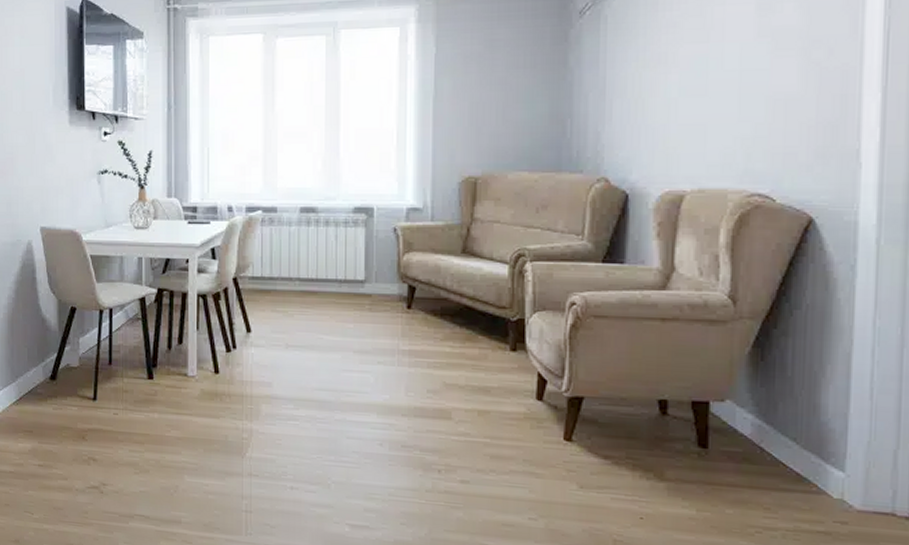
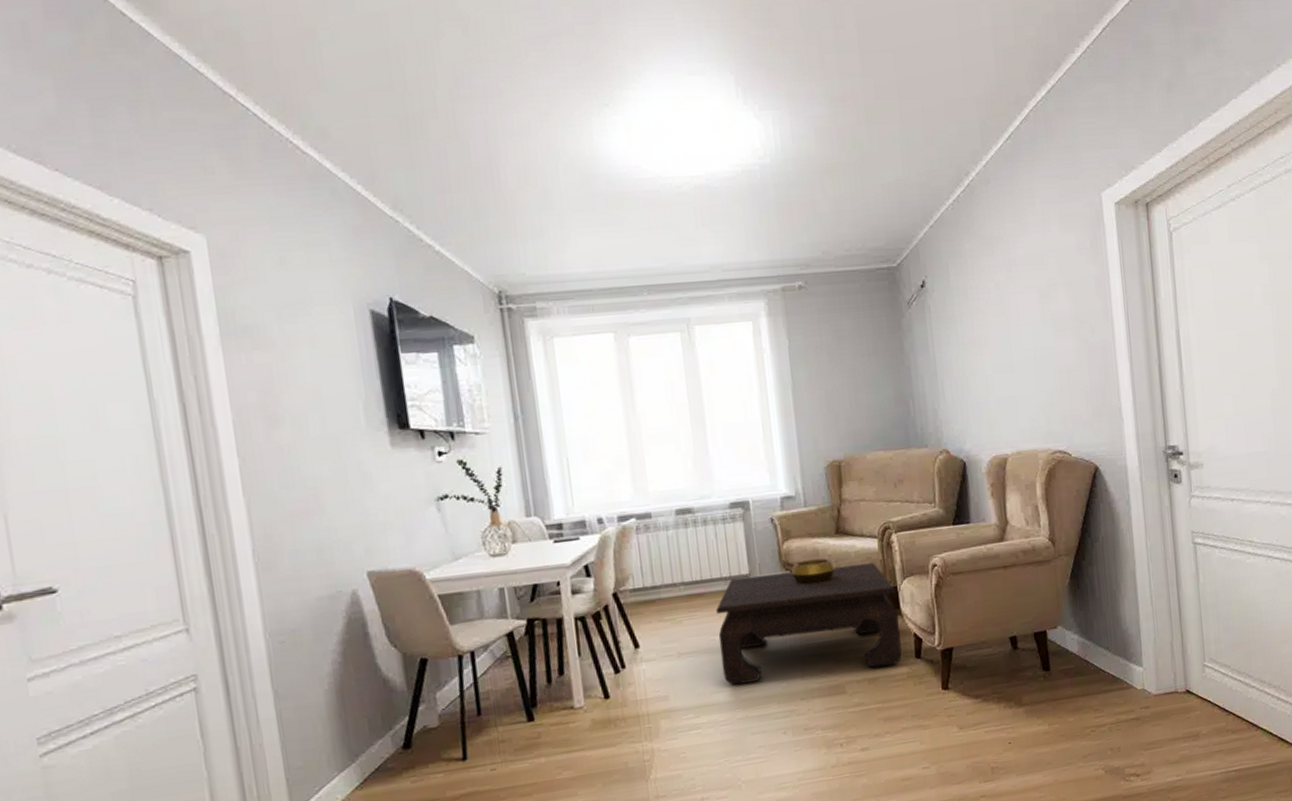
coffee table: none [326,282,522,402] -> present [715,562,902,685]
decorative bowl: none [408,275,457,302] -> present [790,558,835,585]

